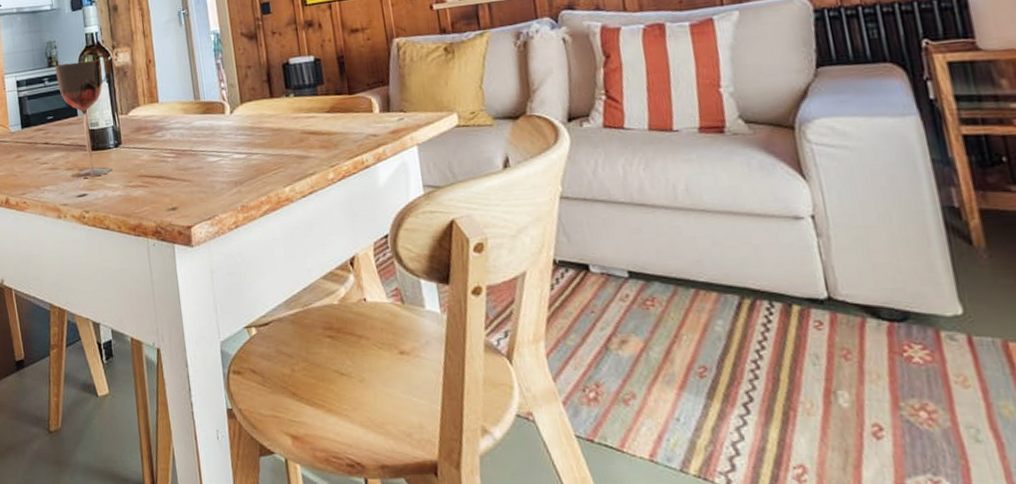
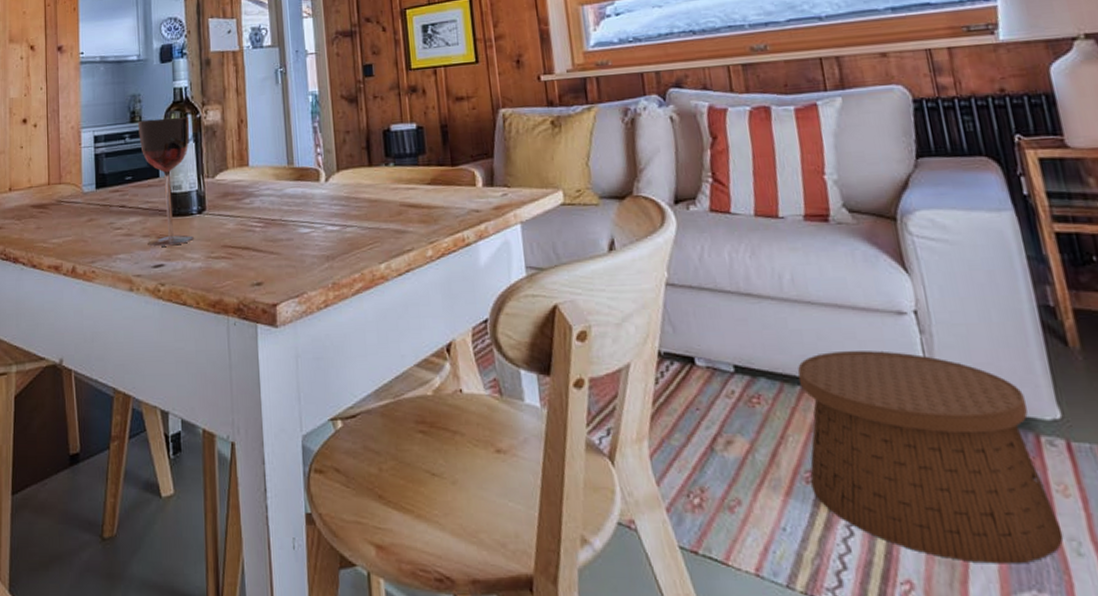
basket: none [691,254,961,450] -> present [797,350,1064,564]

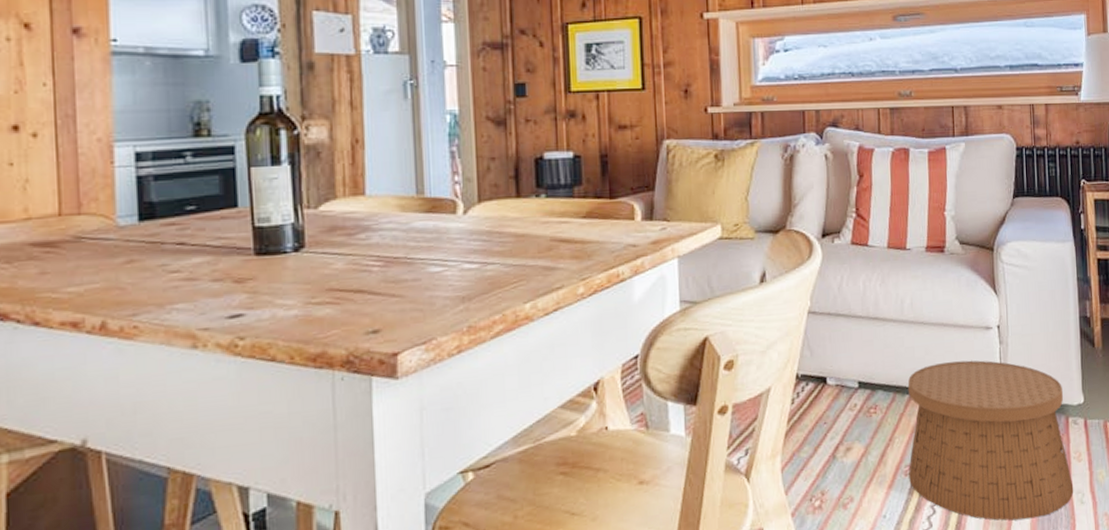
wineglass: present [138,116,195,247] -> none [206,132,289,293]

